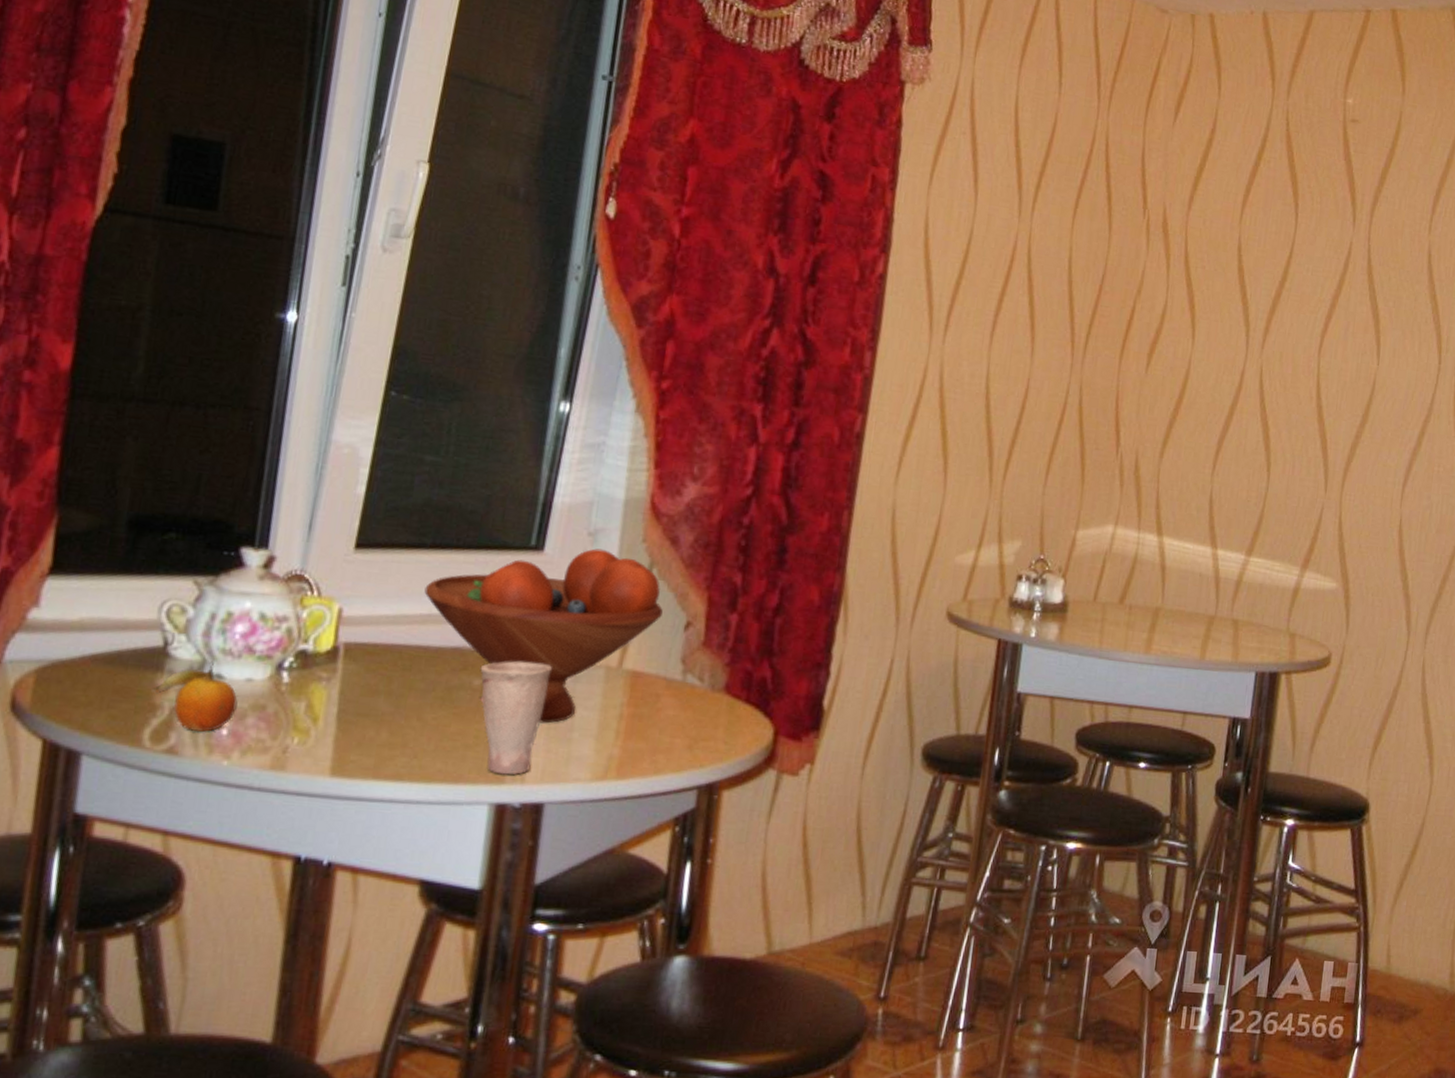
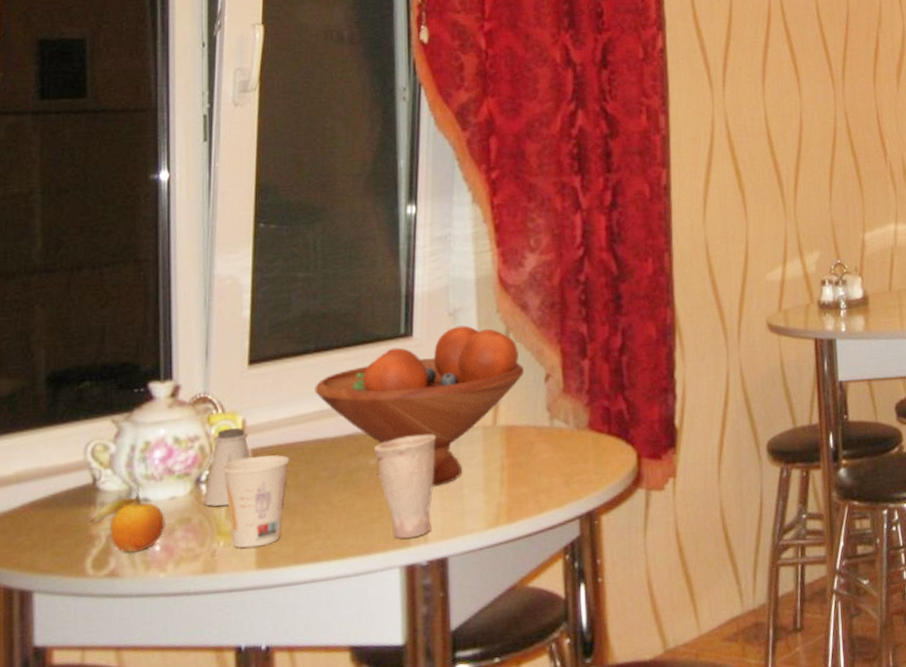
saltshaker: none [282,614,343,701] -> present [203,428,250,507]
cup: none [308,651,386,752] -> present [222,455,290,549]

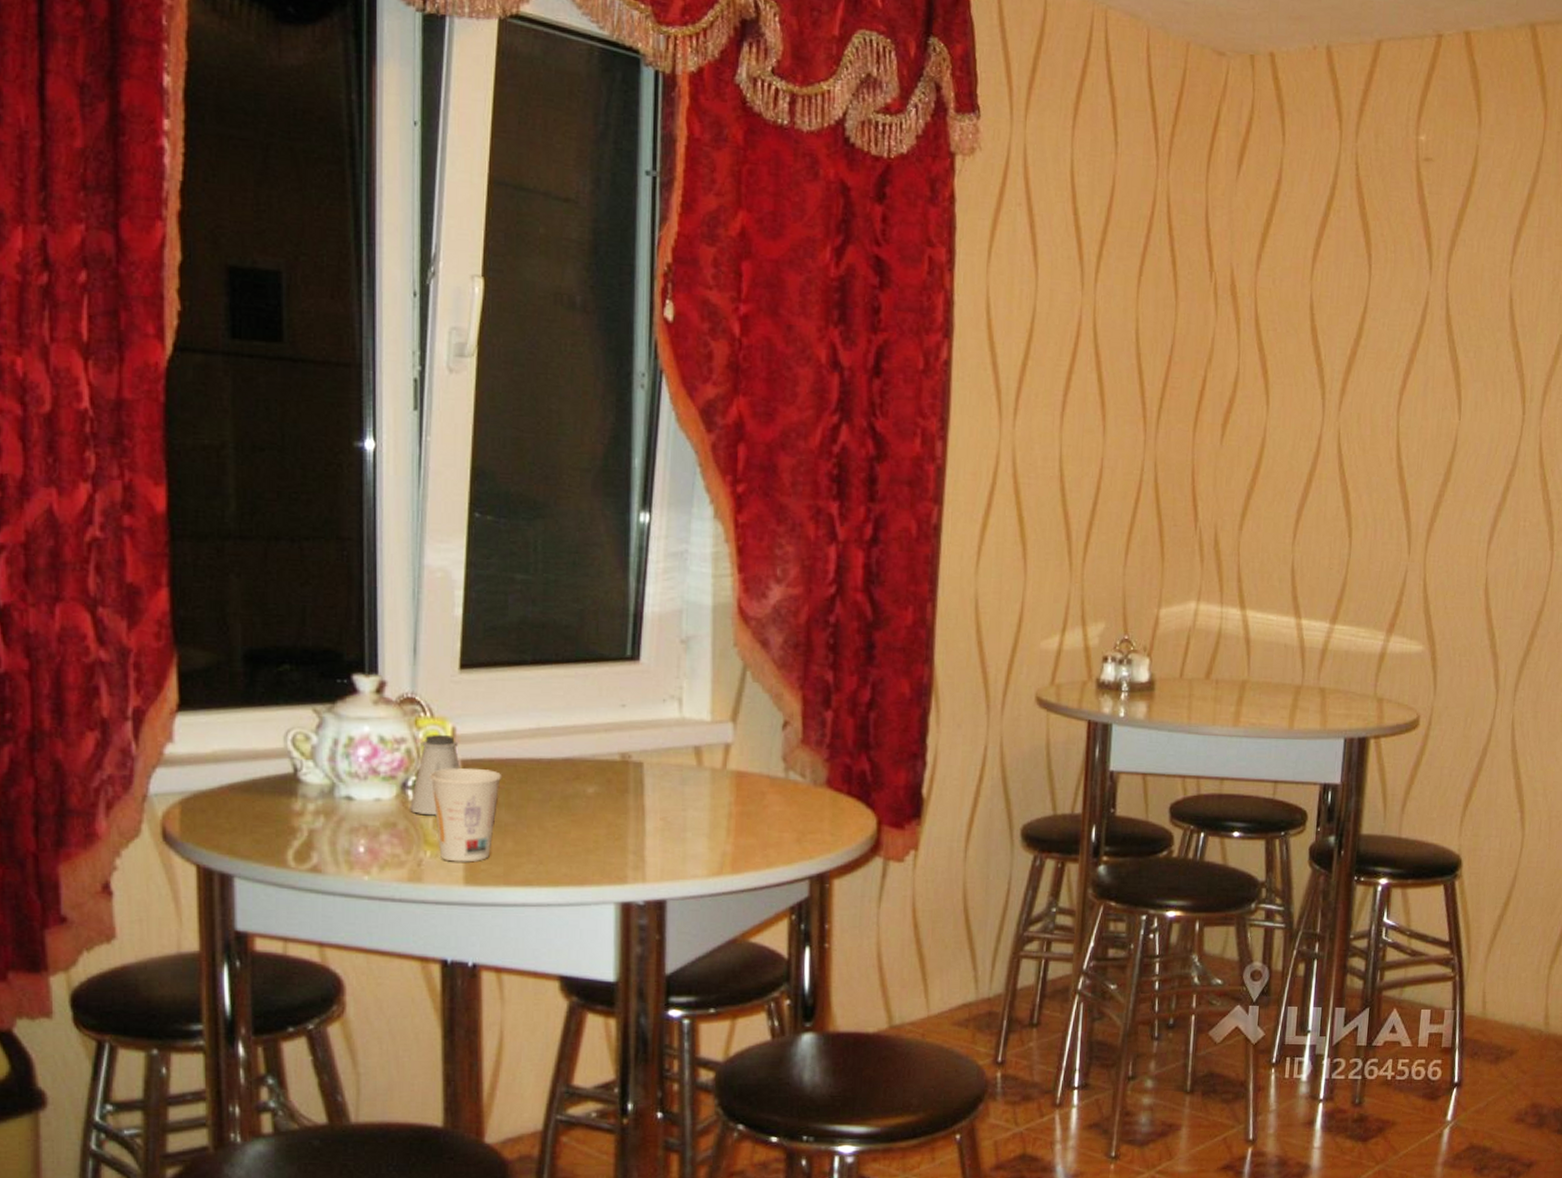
fruit: present [88,485,165,553] -> none [289,781,370,850]
fruit bowl: present [315,325,524,487] -> none [531,655,760,825]
cup: present [373,434,436,539] -> none [592,768,660,876]

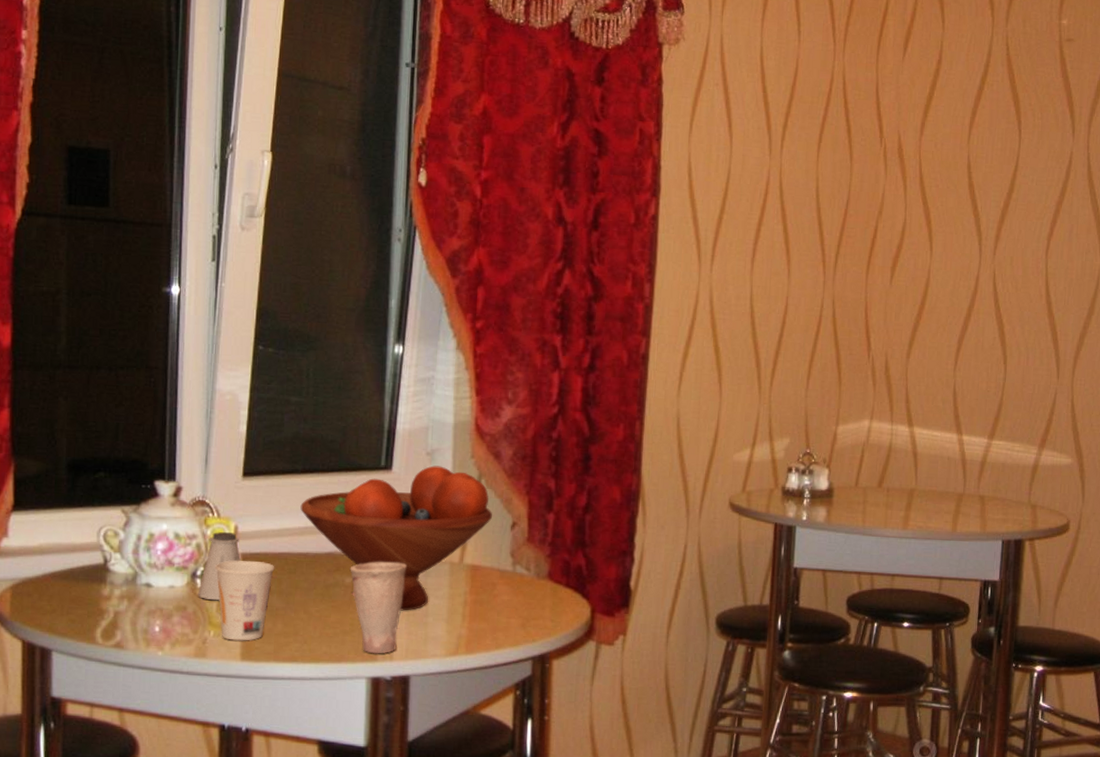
fruit bowl: none [531,655,760,825] -> present [300,465,492,611]
cup: none [592,768,660,876] -> present [350,562,407,654]

